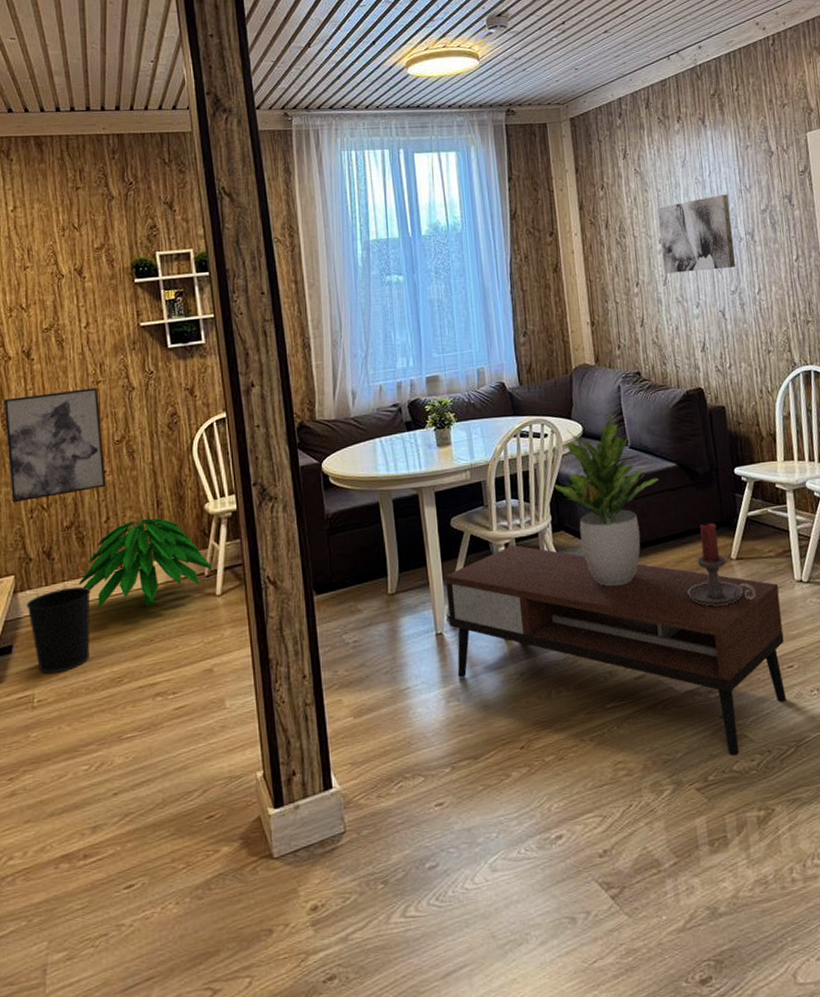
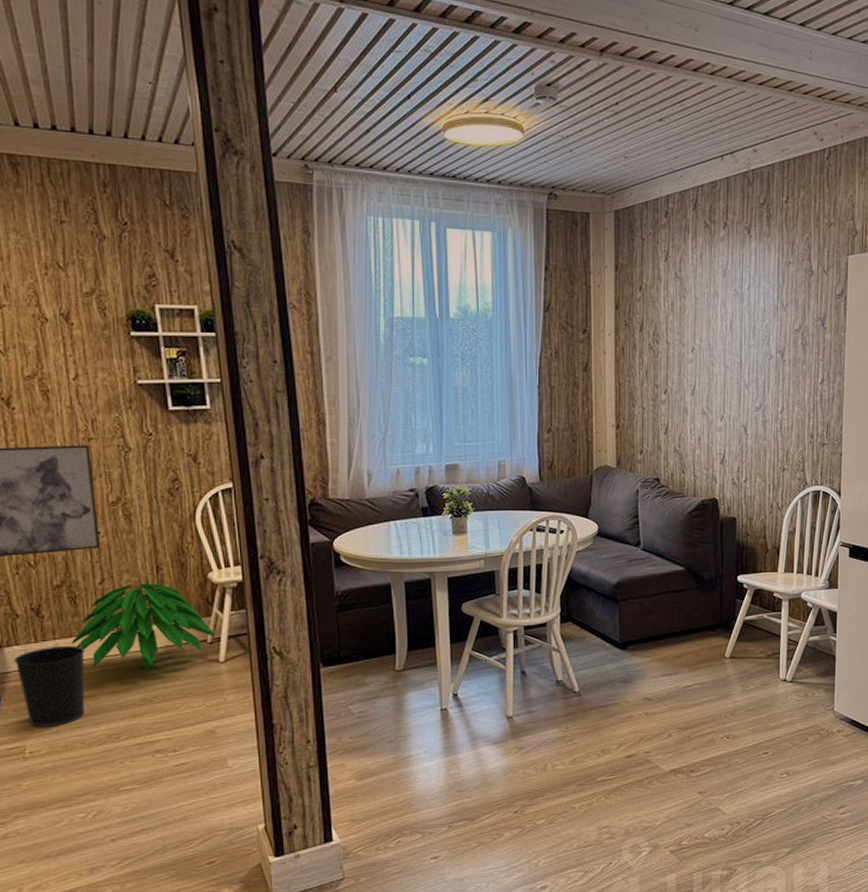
coffee table: present [445,544,786,756] -> none [453,632,765,825]
potted plant: present [554,414,659,587] -> none [565,516,666,676]
wall art: present [657,194,735,274] -> none [693,309,764,385]
candle holder: present [687,523,757,607] -> none [682,624,744,698]

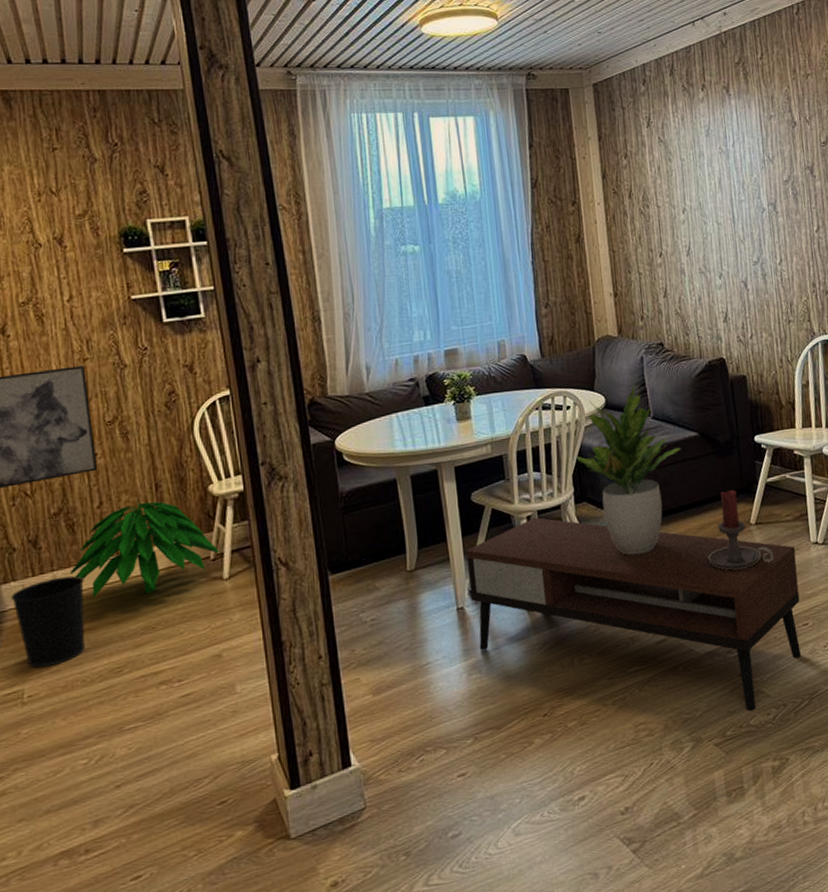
coffee table: none [453,632,765,825] -> present [466,517,801,711]
potted plant: none [565,516,666,676] -> present [576,385,681,555]
candle holder: none [682,624,744,698] -> present [708,490,774,571]

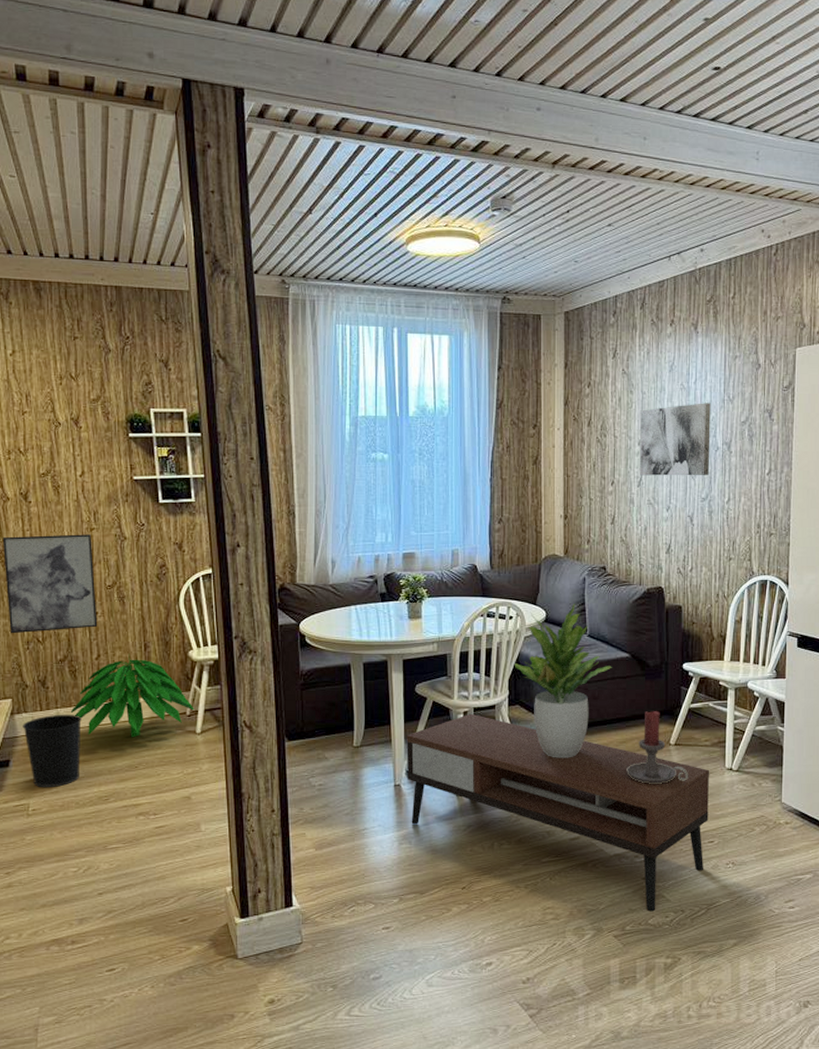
wall art: none [681,164,758,244] -> present [640,403,711,476]

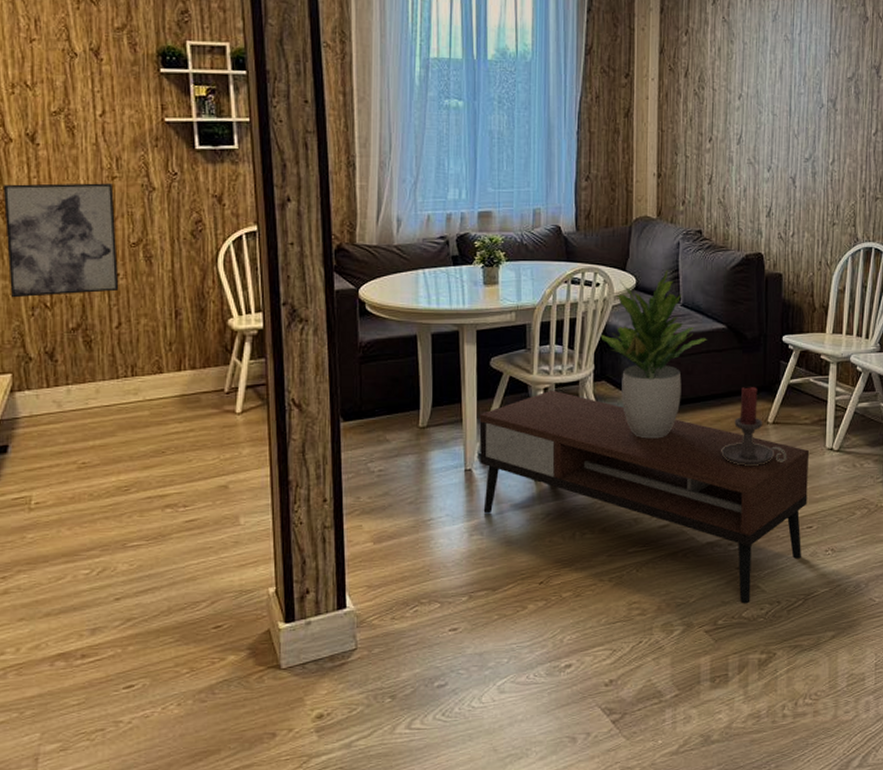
wastebasket: present [23,714,82,788] -> none [25,391,98,478]
indoor plant: present [70,653,194,738] -> none [84,321,234,419]
wall art: present [640,403,711,476] -> none [740,56,816,135]

